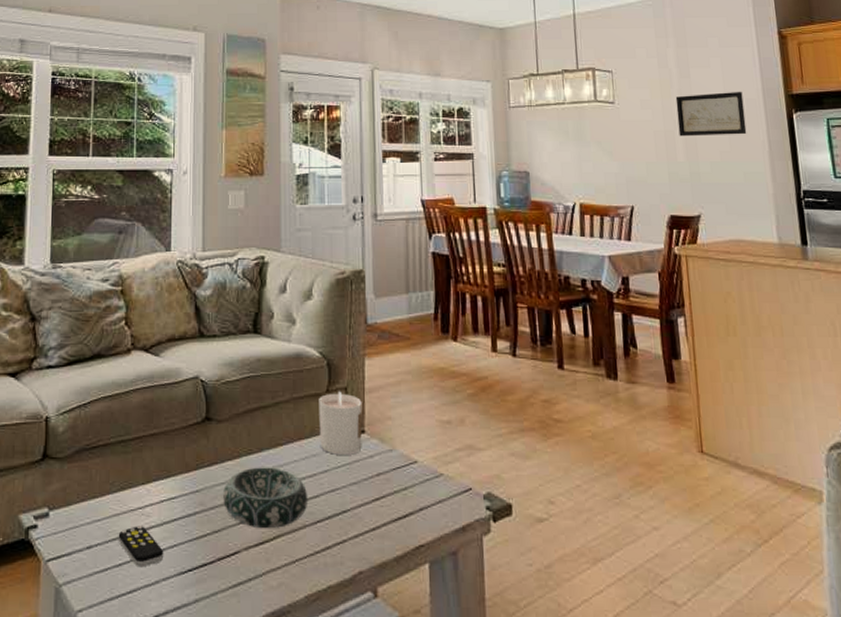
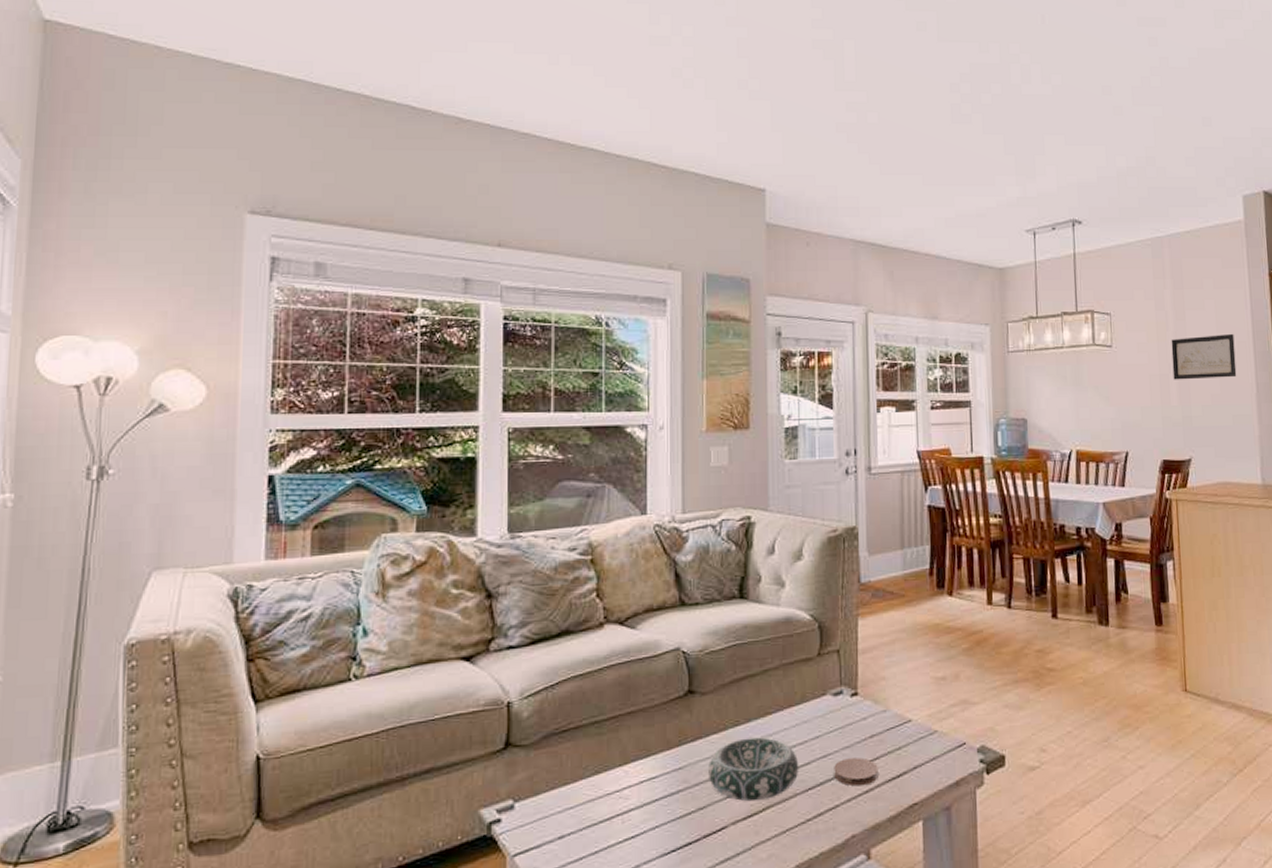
remote control: present [118,526,164,568] -> none [593,809,645,853]
candle: present [319,391,363,455] -> none [810,654,856,720]
coaster: none [342,494,385,523] -> present [834,757,878,787]

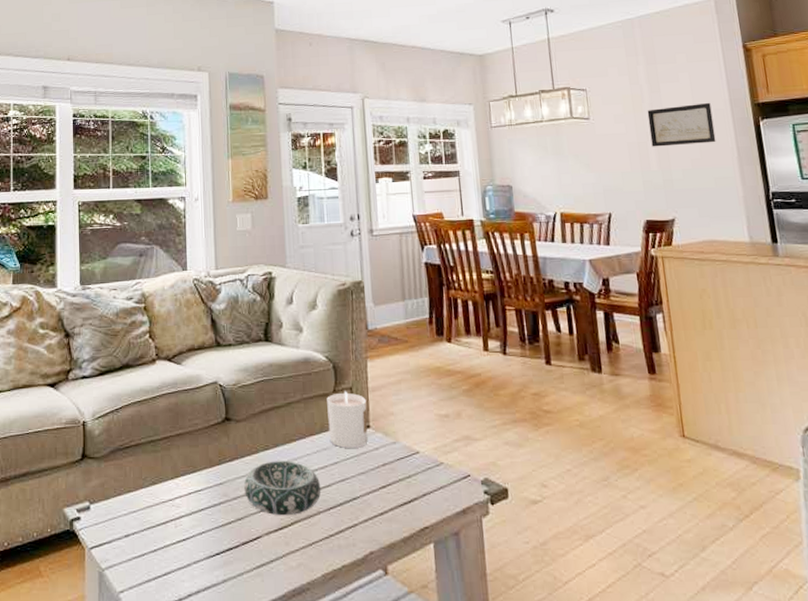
candle: none [810,654,856,720] -> present [327,391,368,448]
coaster: present [834,757,878,787] -> none [351,483,392,509]

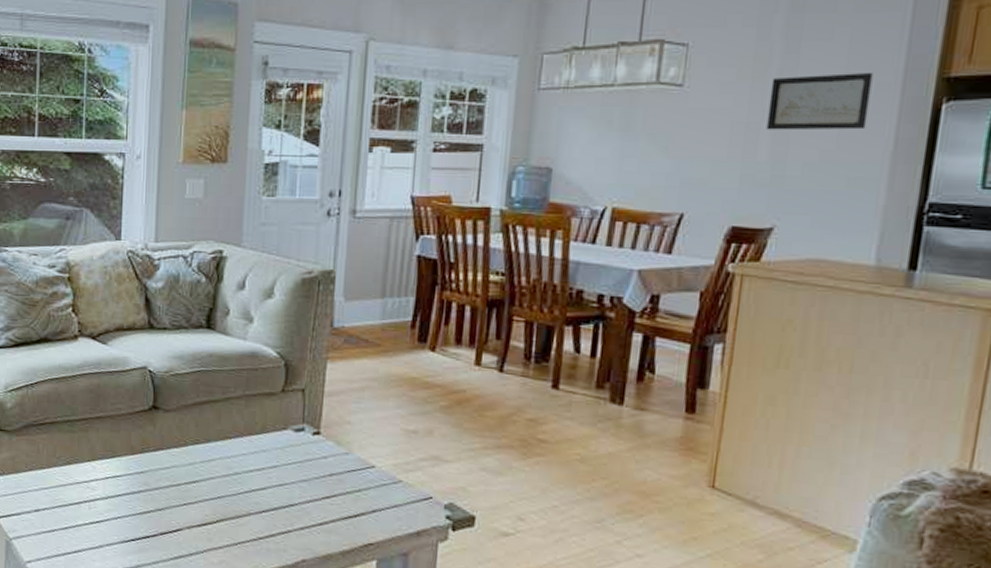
decorative bowl: present [244,461,321,516] -> none [168,456,255,513]
candle: present [327,391,368,448] -> none [270,392,320,454]

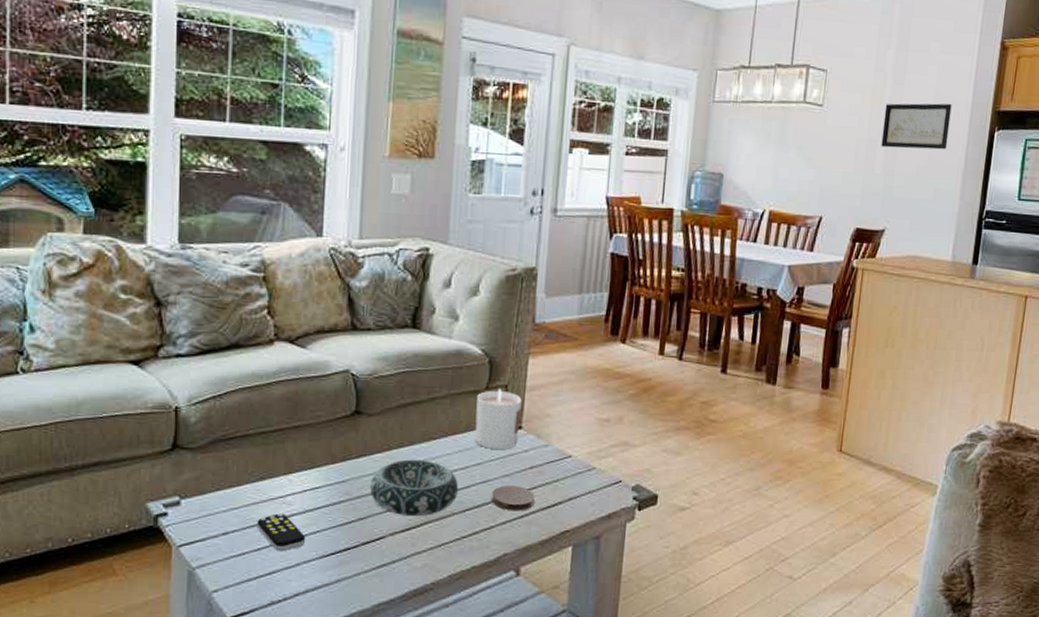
remote control: none [64,497,108,533] -> present [257,513,306,552]
decorative bowl: none [168,456,255,513] -> present [370,459,459,517]
candle: none [270,392,320,454] -> present [474,389,522,449]
coaster: none [289,490,335,519] -> present [492,486,535,511]

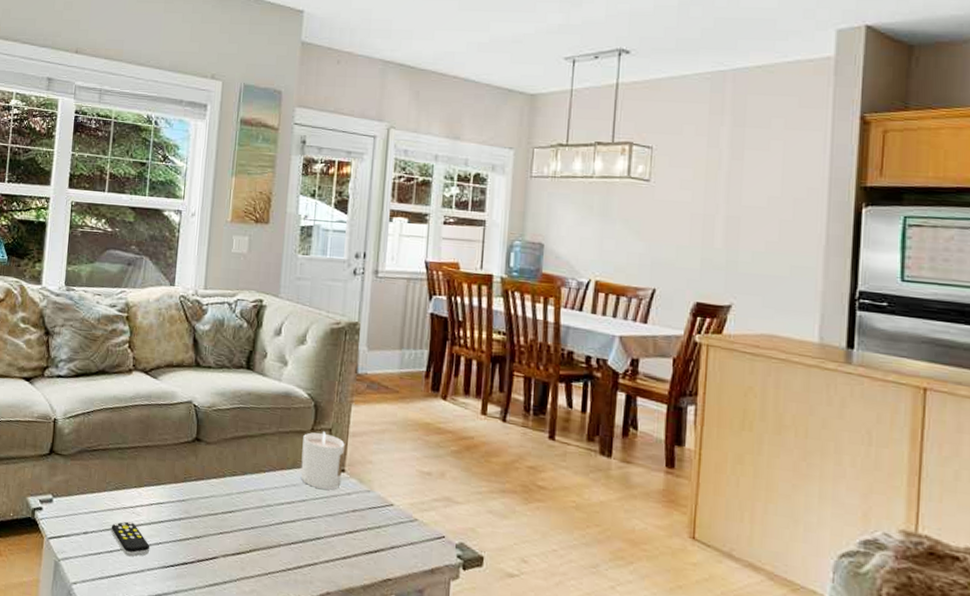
decorative bowl: present [370,459,459,517] -> none [206,487,285,543]
coaster: present [492,486,535,511] -> none [316,524,357,552]
wall art: present [881,103,952,150] -> none [720,178,804,226]

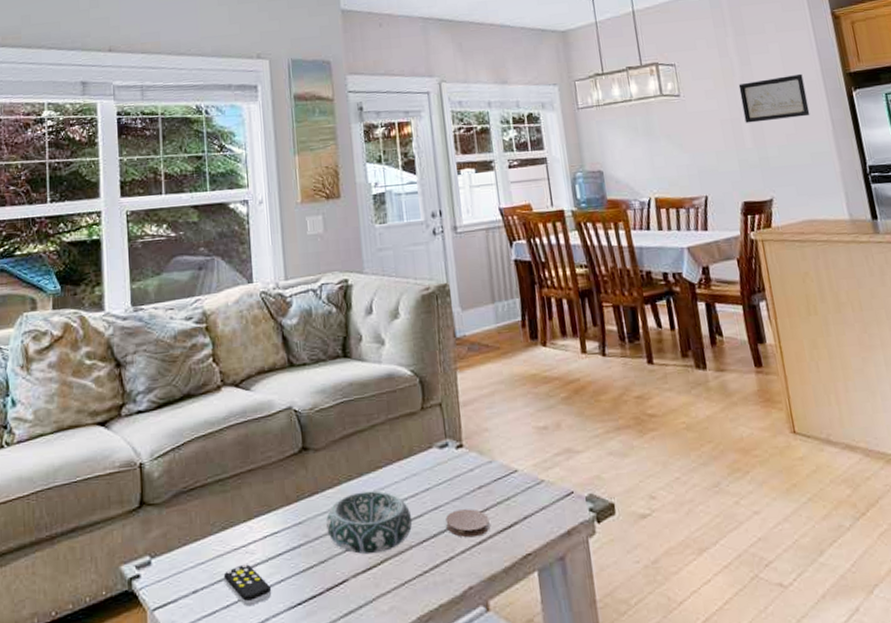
decorative bowl: none [206,487,285,543] -> present [326,491,413,554]
candle: present [300,431,345,490] -> none [414,408,462,472]
coaster: none [316,524,357,552] -> present [446,509,490,538]
wall art: none [720,178,804,226] -> present [738,73,810,123]

